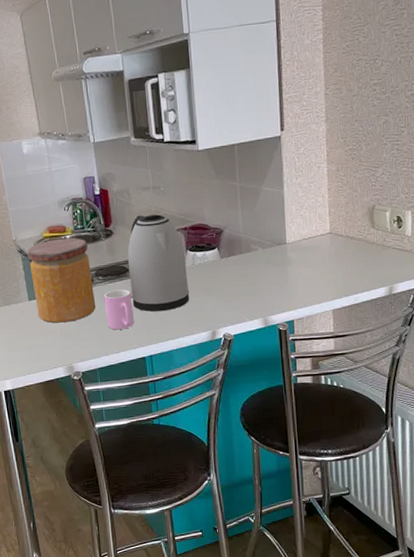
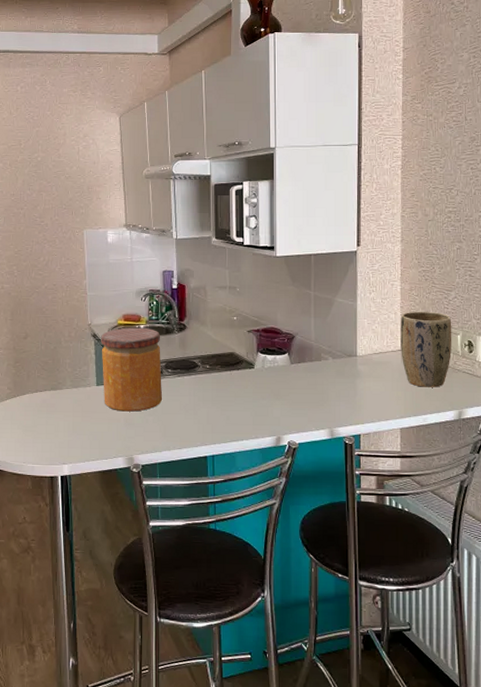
cup: present [104,289,134,330] -> none [172,384,199,425]
kettle: present [127,214,190,312] -> none [198,312,257,411]
plant pot: none [328,190,381,268] -> present [400,311,452,387]

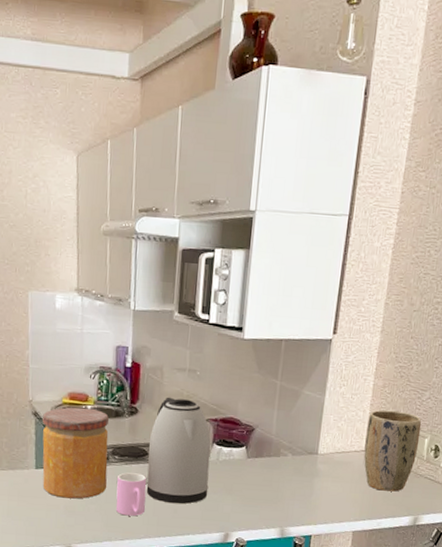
cup: none [172,384,199,425] -> present [116,472,147,516]
kettle: none [198,312,257,411] -> present [146,397,211,504]

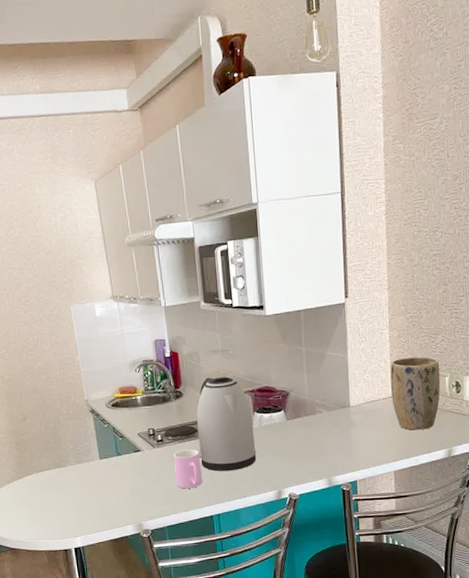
jar: present [42,407,109,499] -> none [99,398,165,482]

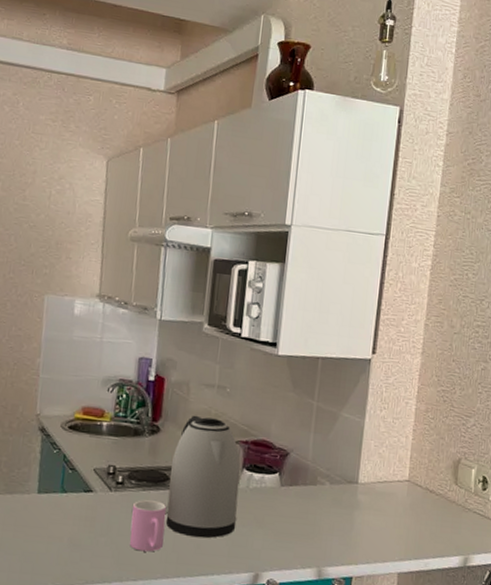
plant pot: present [390,356,441,430] -> none [407,436,468,528]

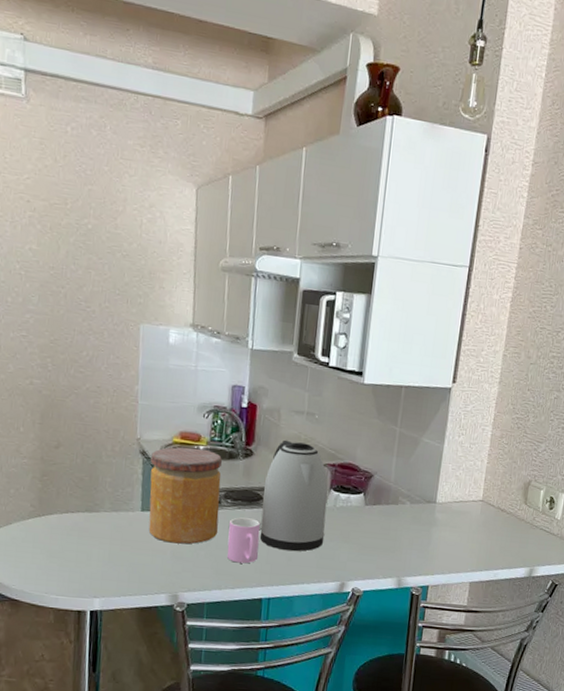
jar: none [45,423,126,530] -> present [148,447,222,544]

